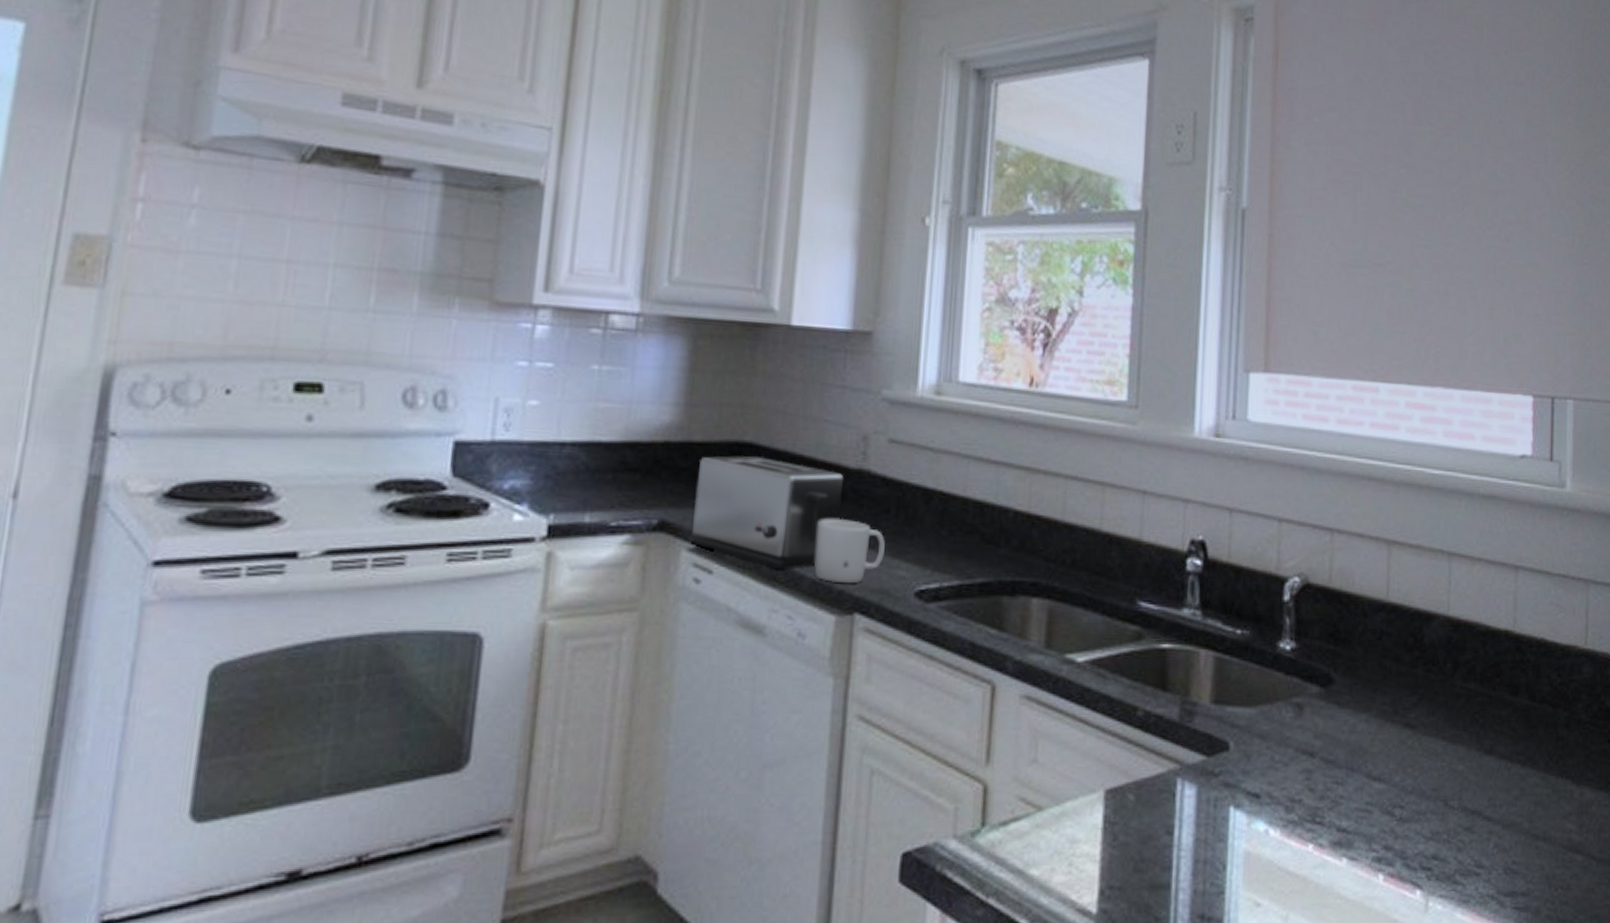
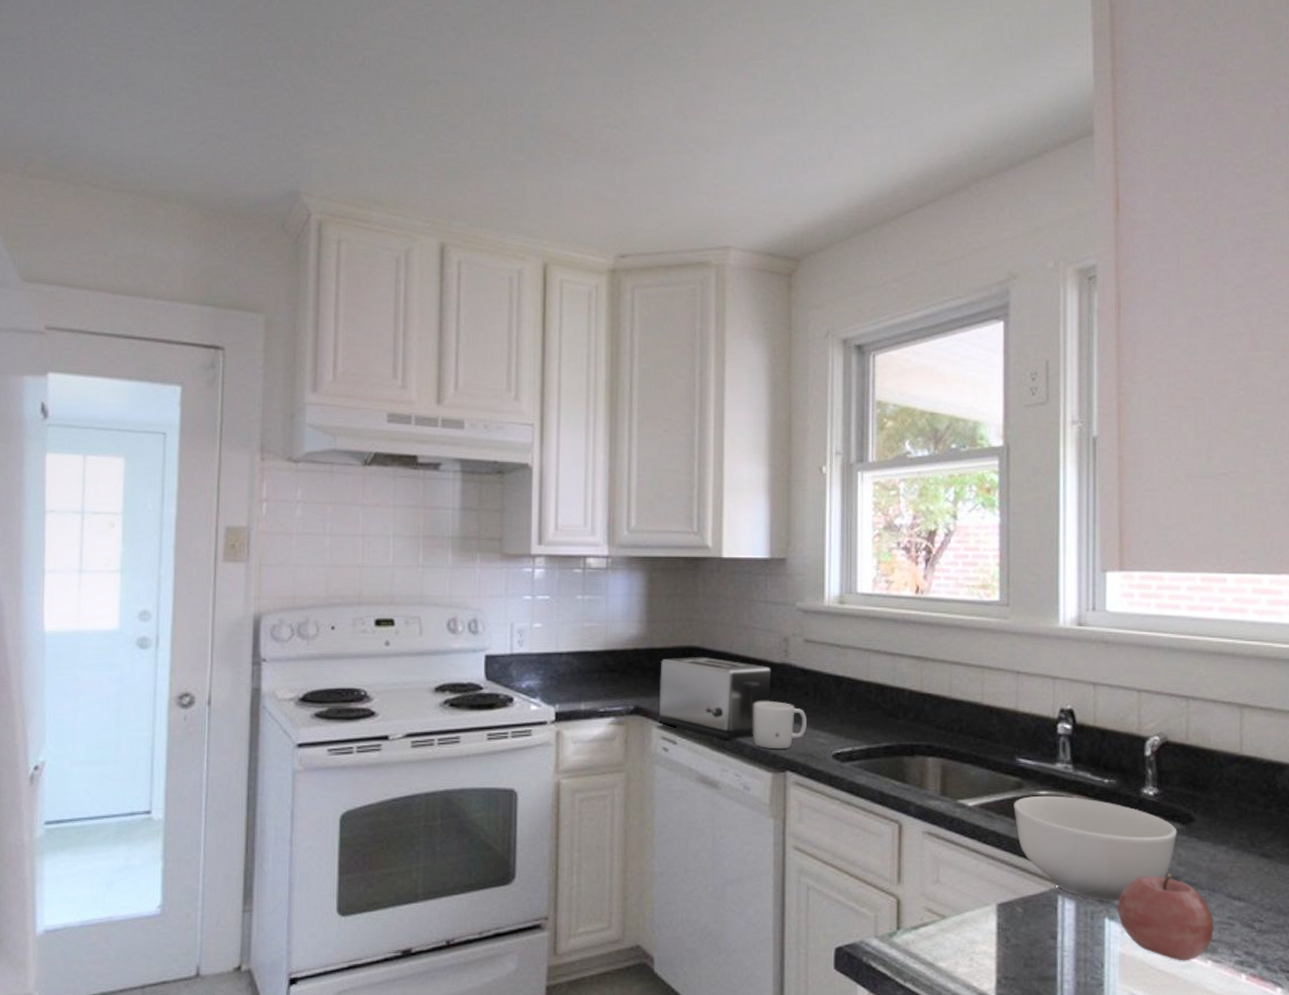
bowl: none [1131,649,1315,784] -> present [1014,795,1177,901]
fruit: none [1245,748,1351,860] -> present [1118,873,1214,961]

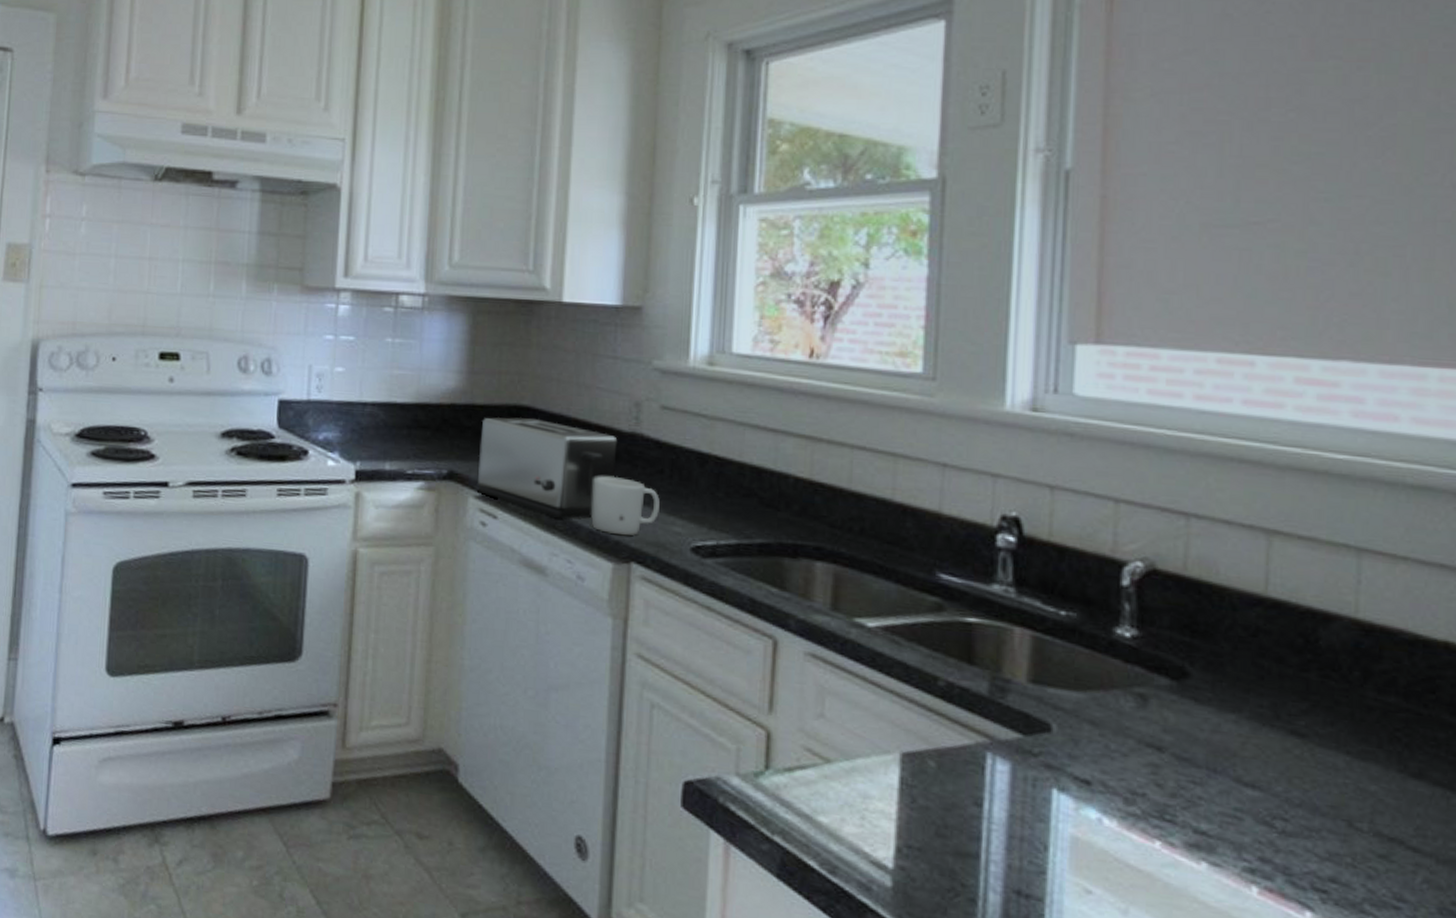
bowl: present [1014,795,1177,901] -> none [930,622,1164,768]
fruit: present [1118,873,1214,961] -> none [1071,740,1213,859]

